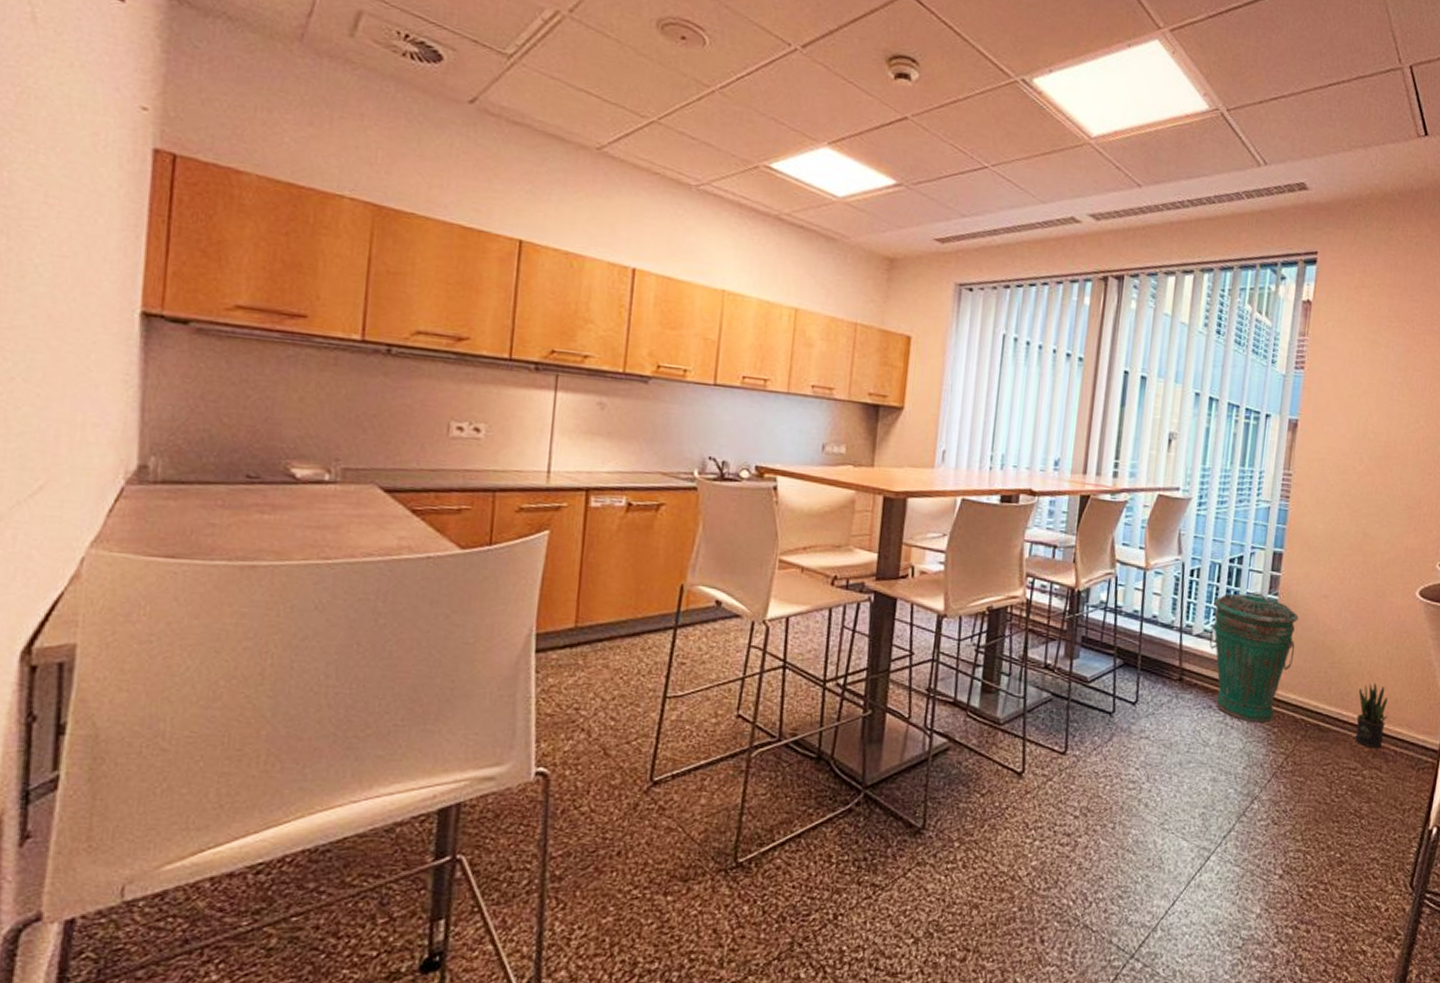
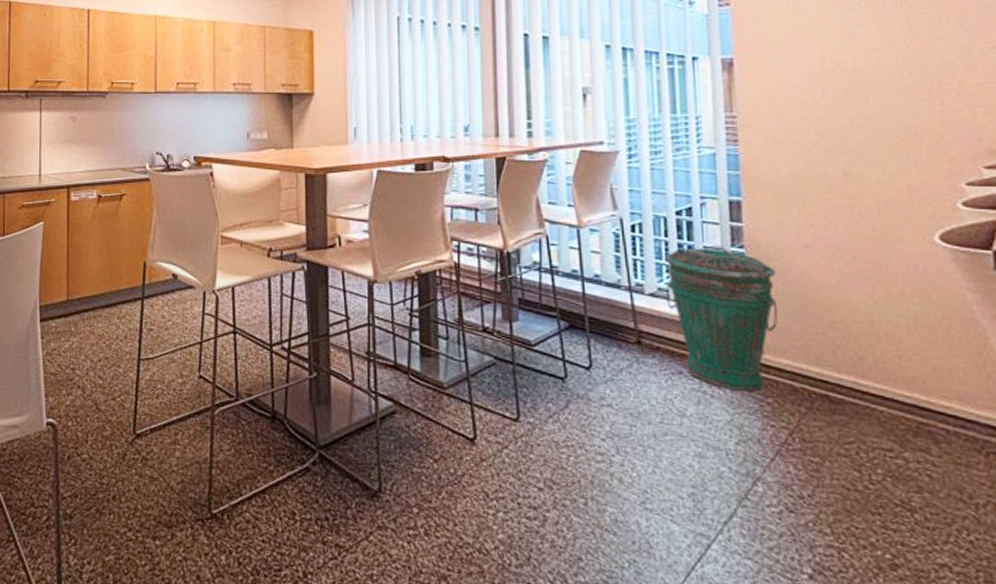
potted plant: present [1355,682,1389,749] -> none [877,345,927,426]

